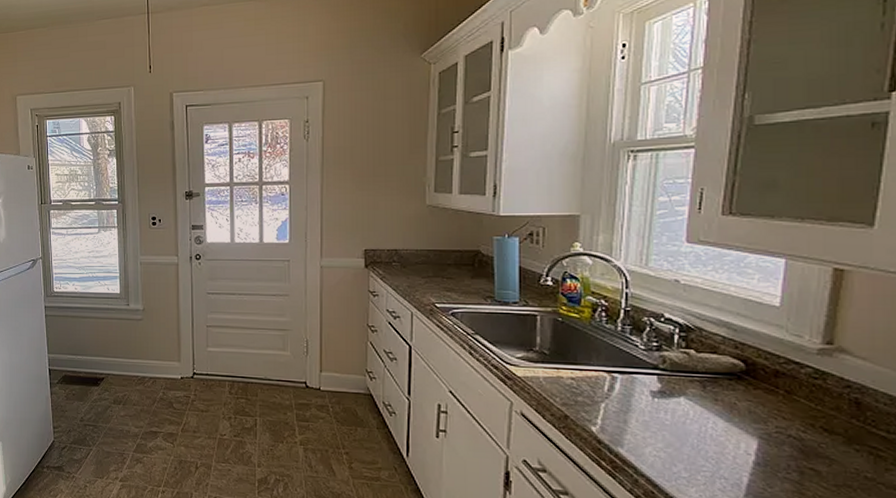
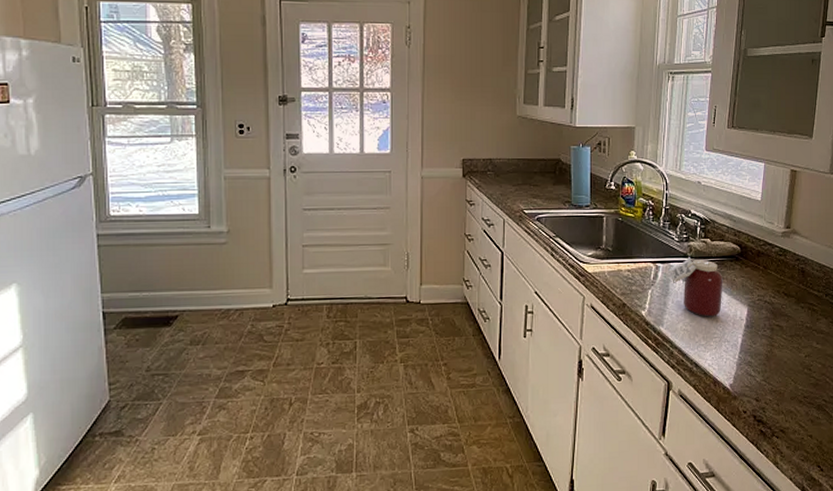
jar: none [630,368,717,446] -> present [668,256,723,317]

